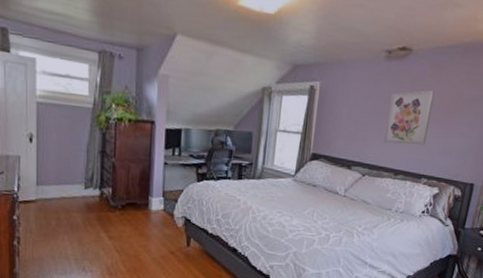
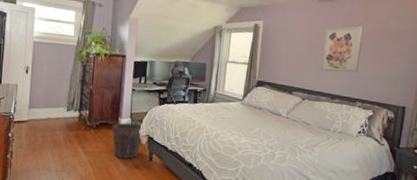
waste bin: none [141,202,177,244] -> present [112,122,142,159]

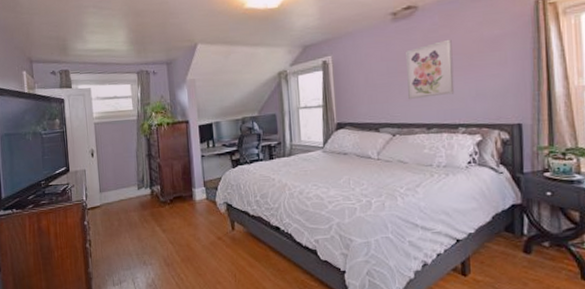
waste bin: present [112,122,142,159] -> none [187,192,220,231]

